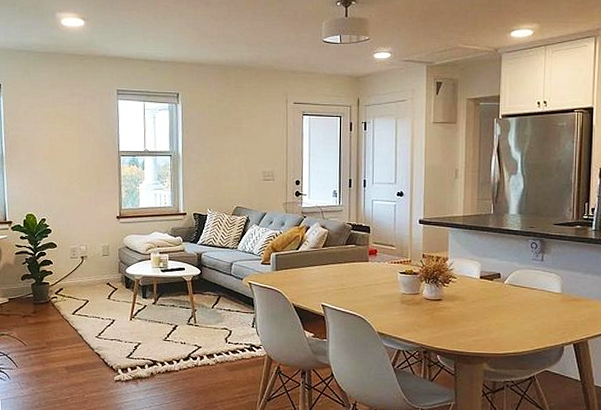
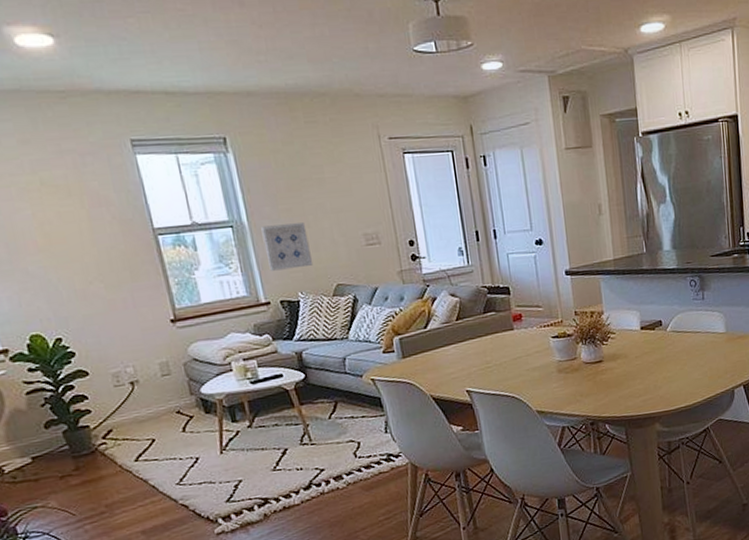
wall art: none [190,158,222,191] -> present [261,223,314,271]

